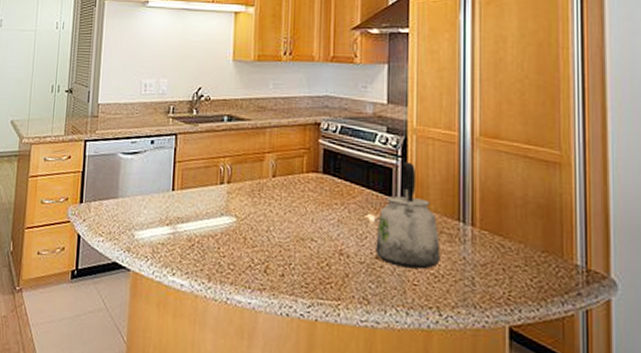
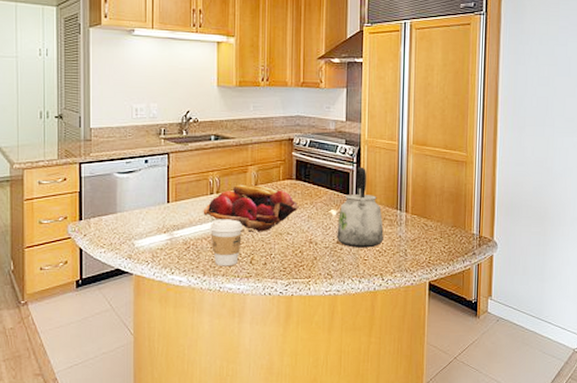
fruit basket: none [211,174,327,235] -> present [203,184,299,232]
coffee cup: none [218,214,257,274] -> present [210,219,243,266]

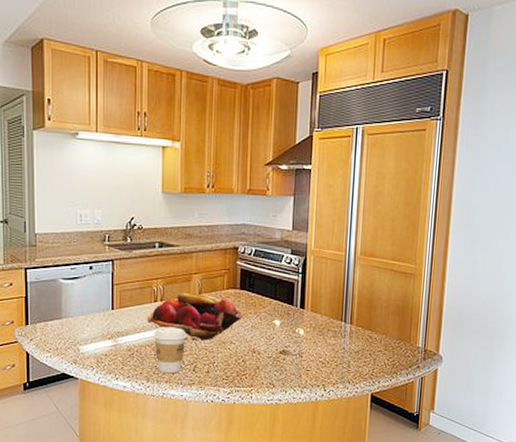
kettle: present [337,167,384,248] -> none [280,277,327,359]

